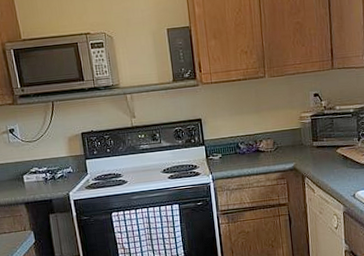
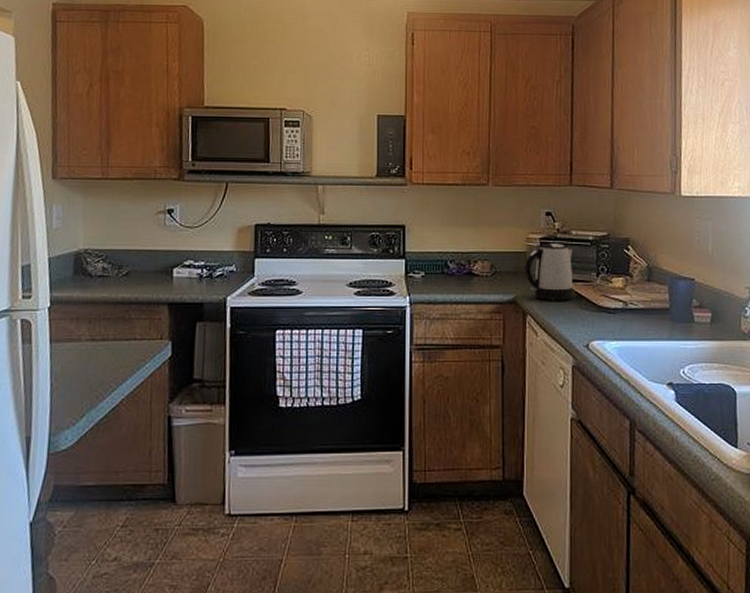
kettle: none [300,118,340,165] -> present [524,243,573,301]

